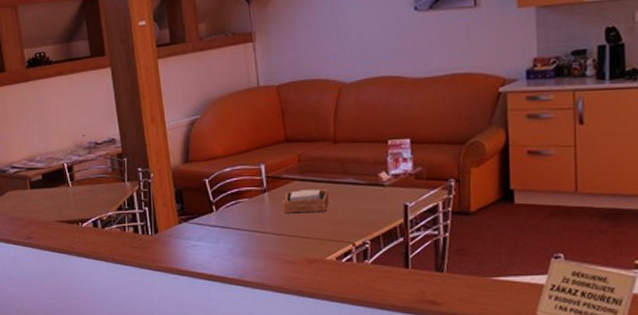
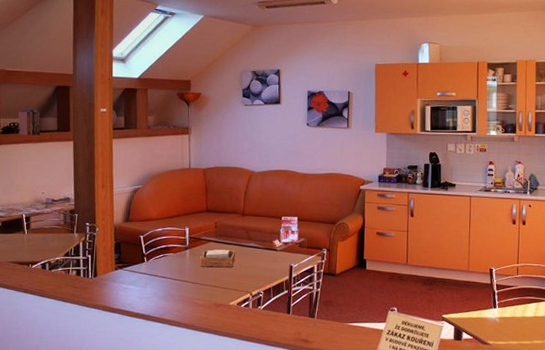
books: none [43,33,72,67] -> present [18,109,41,136]

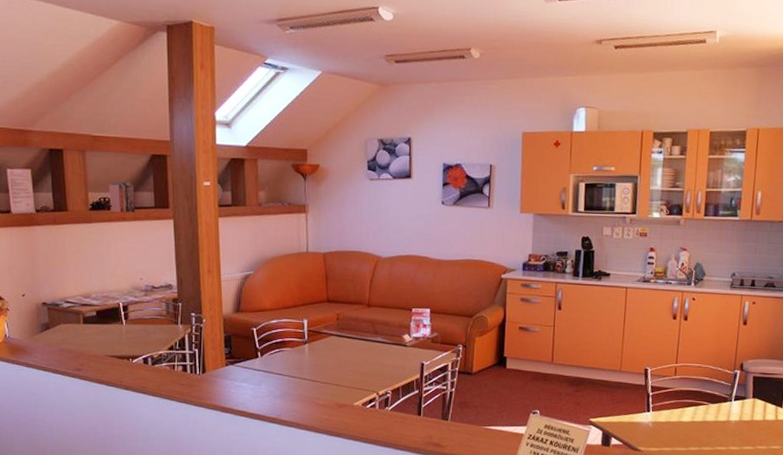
napkin holder: present [200,249,236,268] -> none [320,344,361,365]

